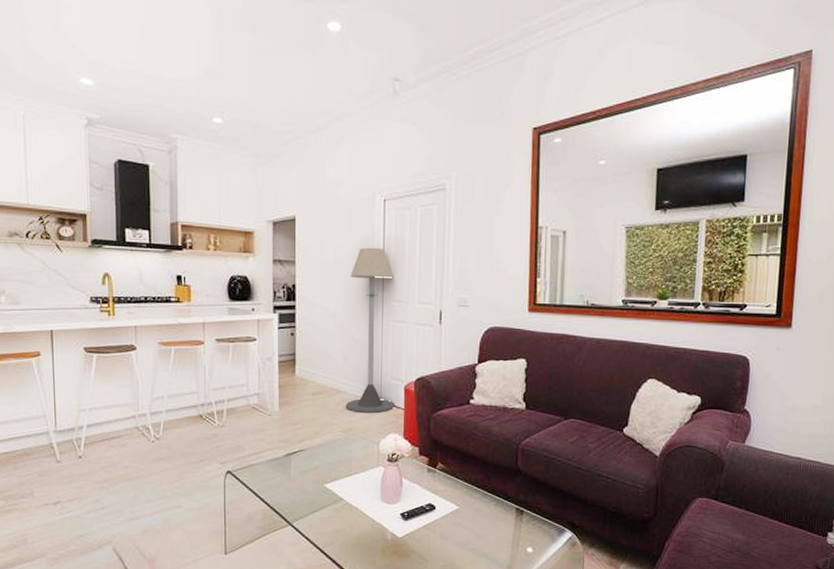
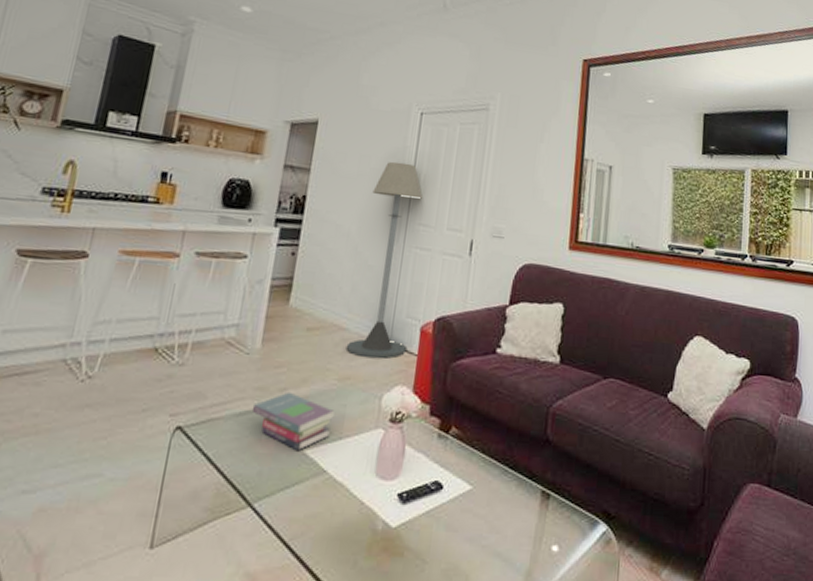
books: none [280,442,343,486] -> present [252,391,334,452]

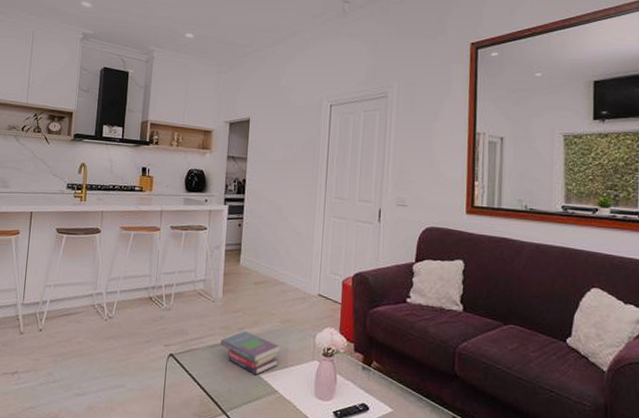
floor lamp: present [345,161,422,359] -> none [285,147,336,306]

